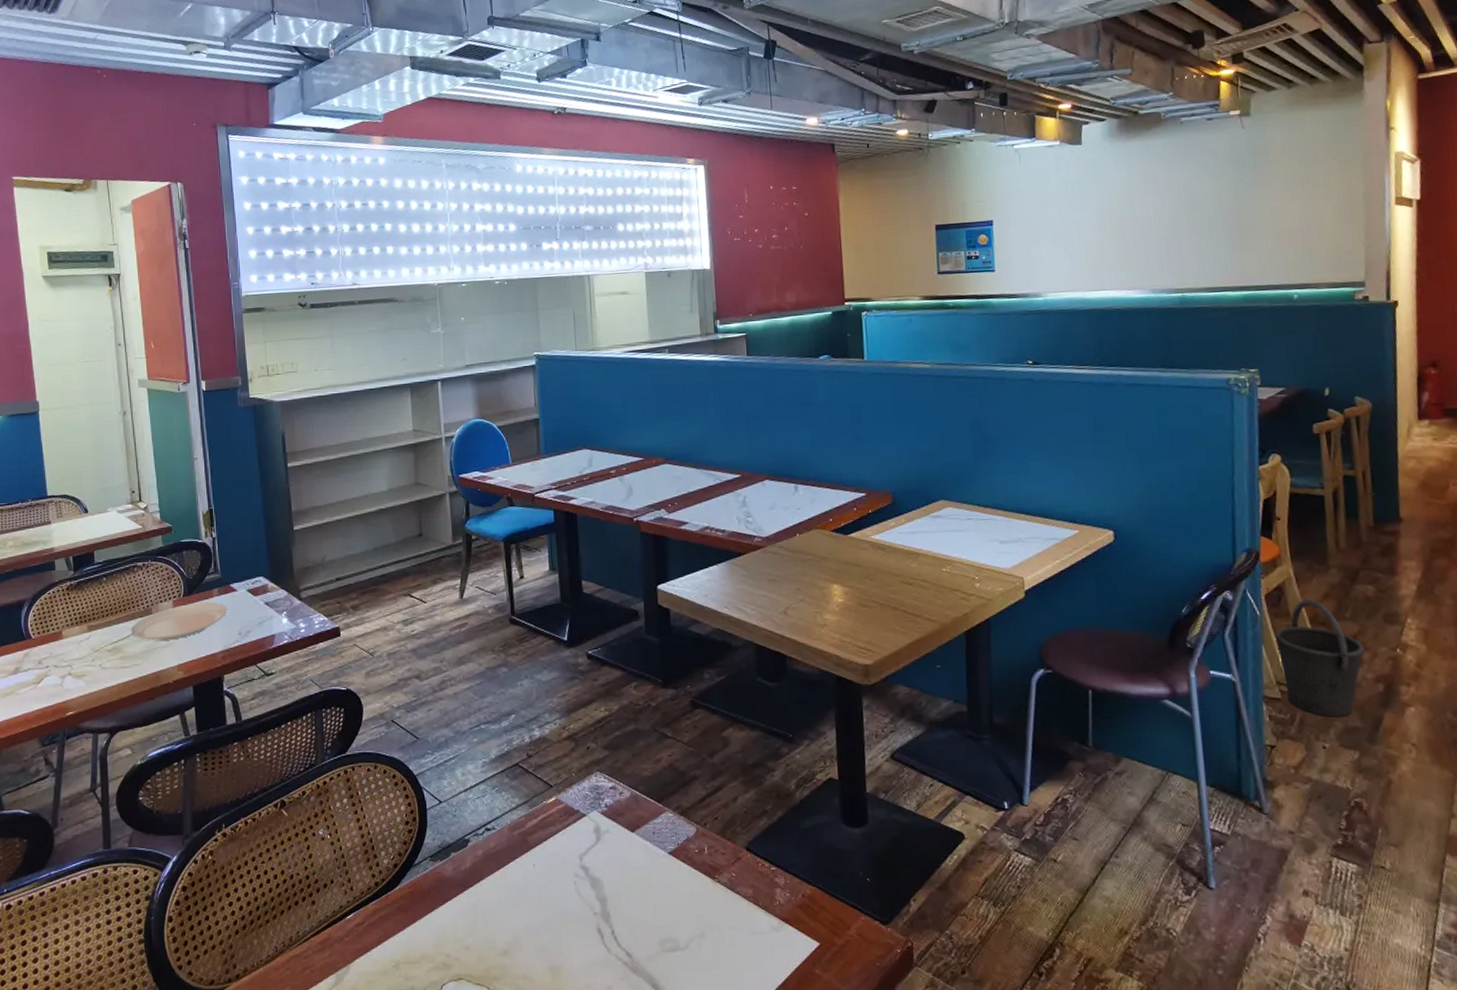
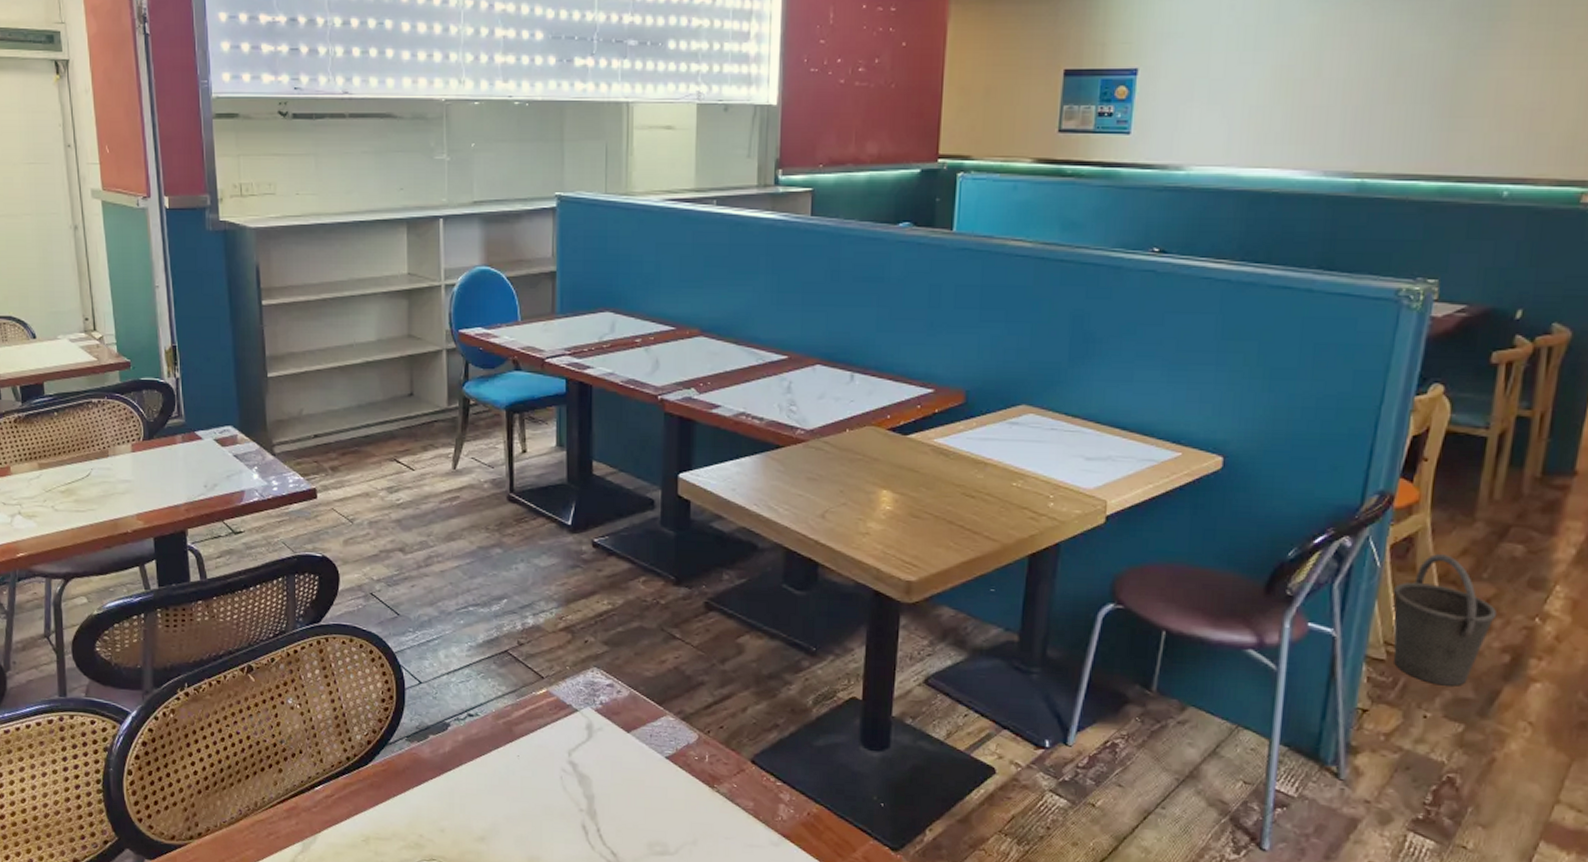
plate: present [130,602,227,641] -> none [85,448,192,487]

